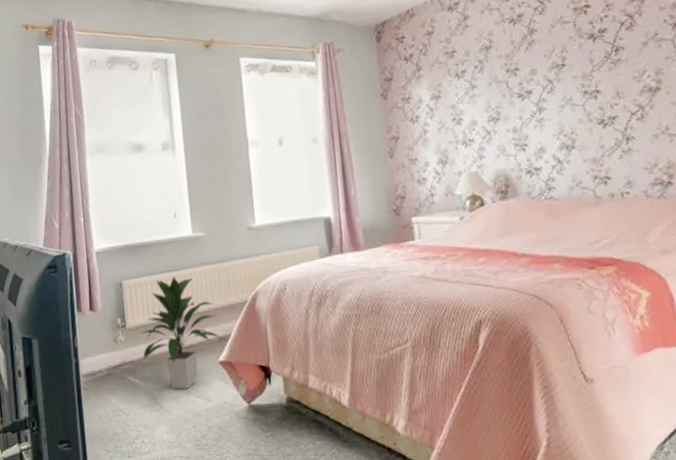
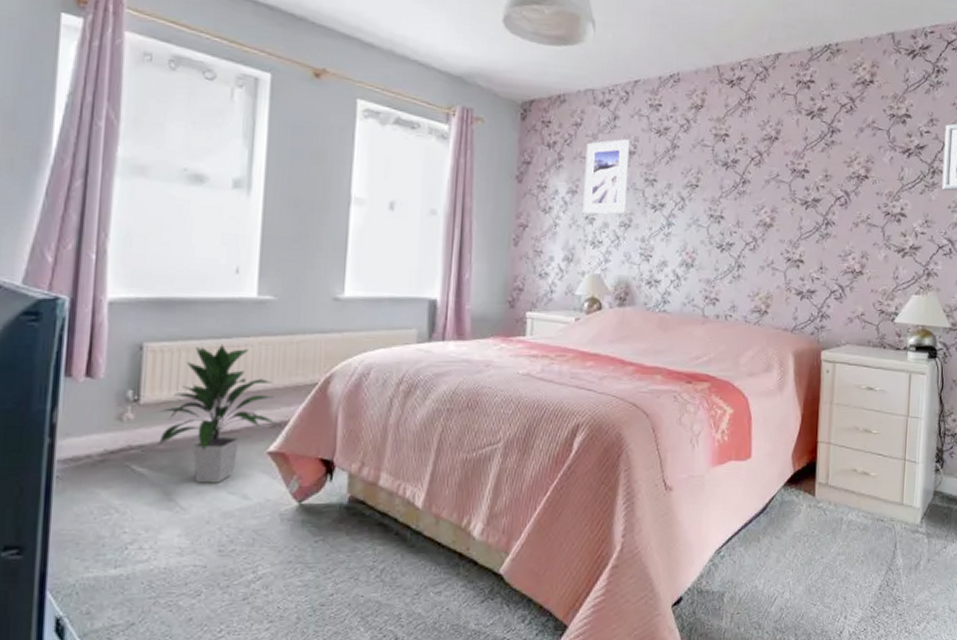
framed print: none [441,35,493,116] -> present [582,139,630,214]

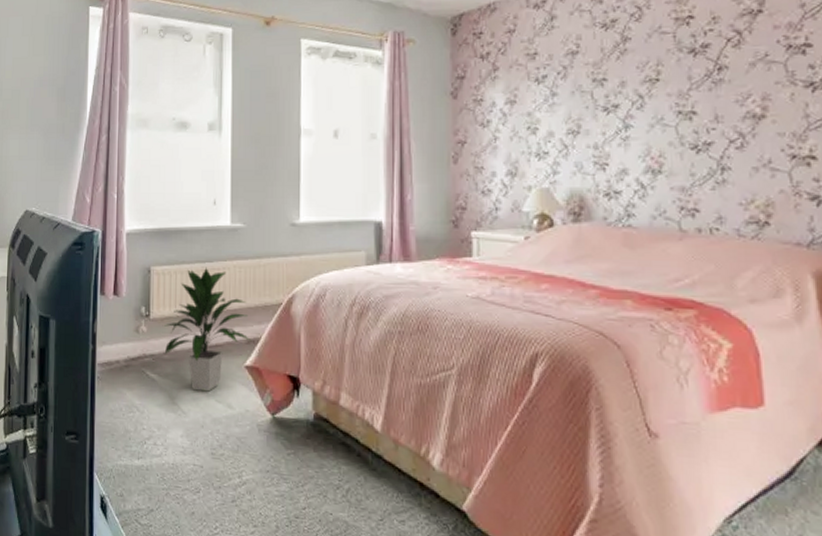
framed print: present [582,139,630,214] -> none [522,39,573,124]

